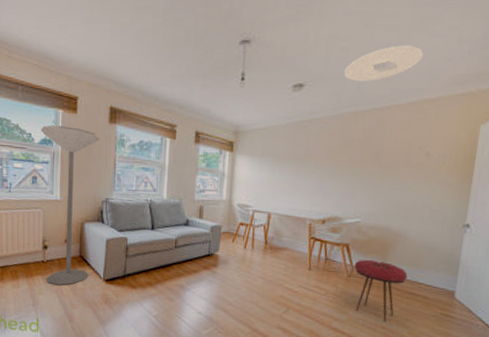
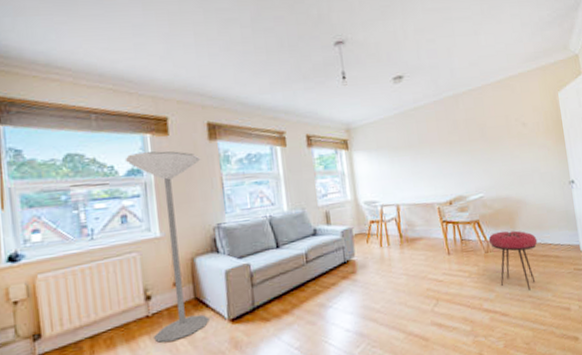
ceiling light: present [344,45,424,82] -> none [435,32,498,68]

